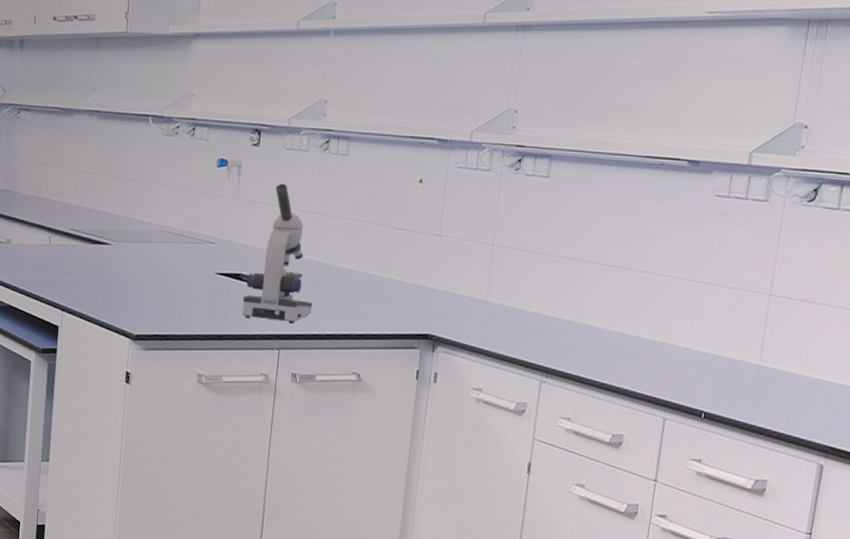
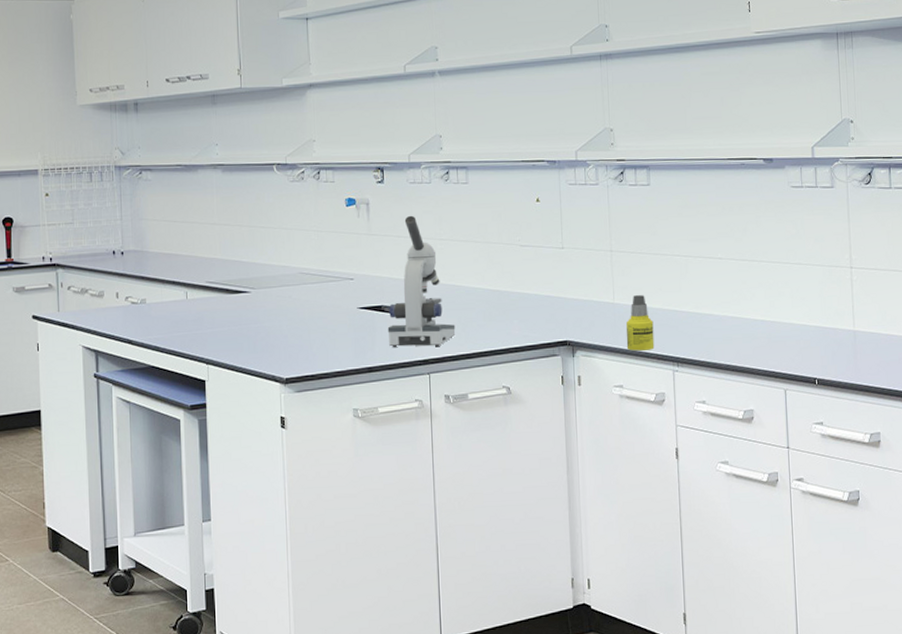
bottle: none [492,295,528,357] -> present [625,295,655,352]

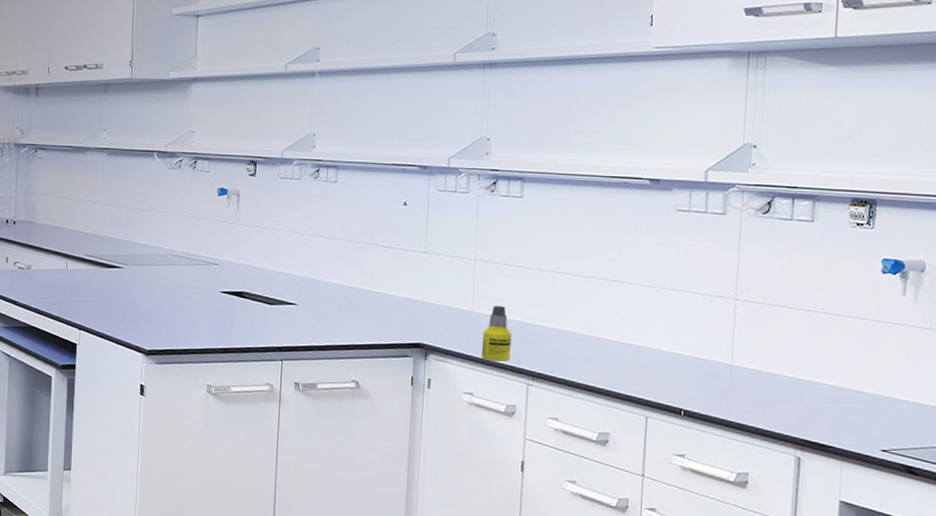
microscope: present [387,215,456,348] -> none [246,209,311,337]

